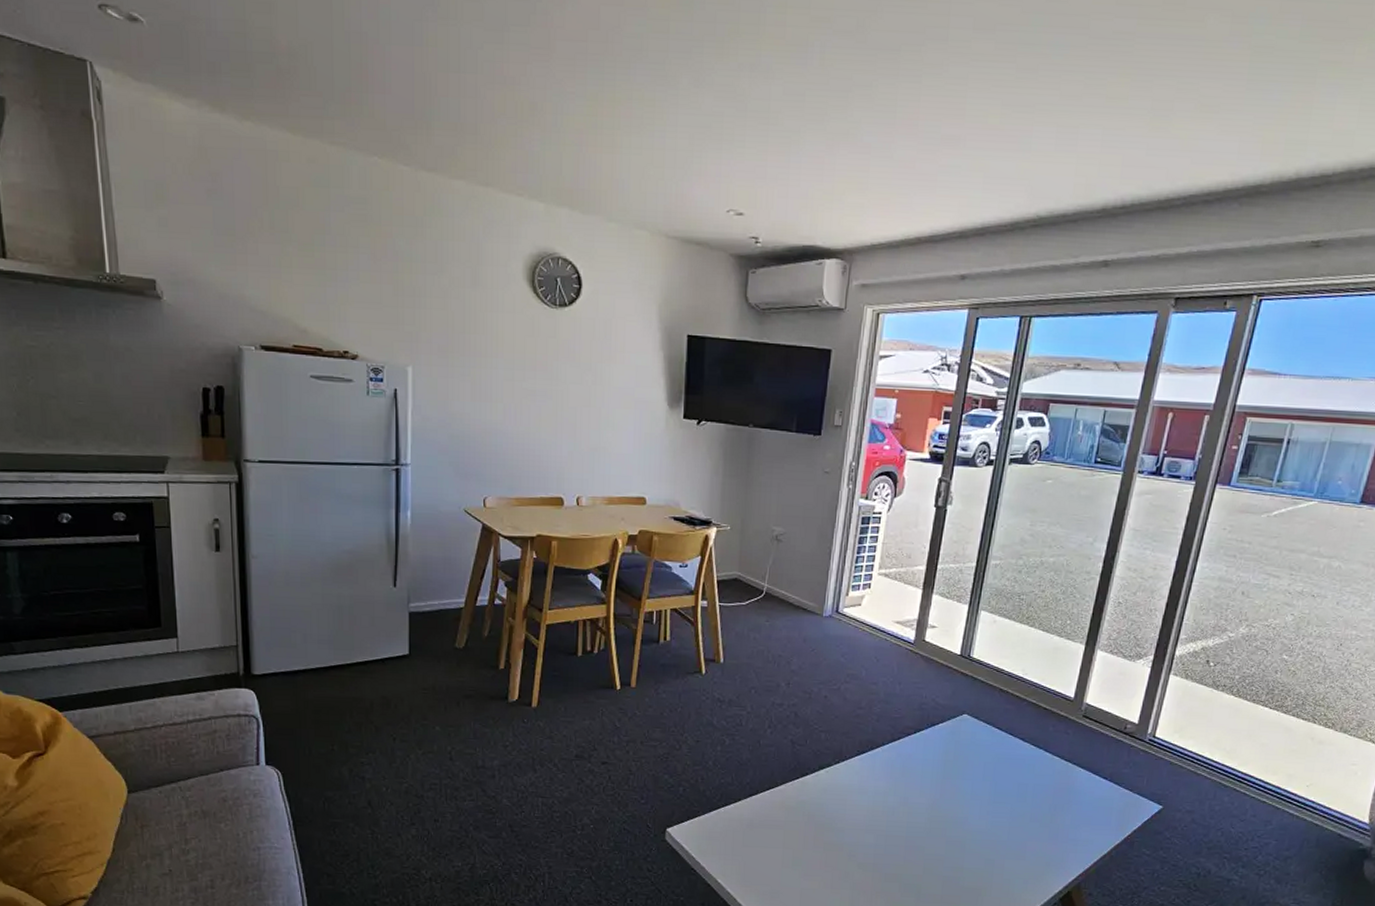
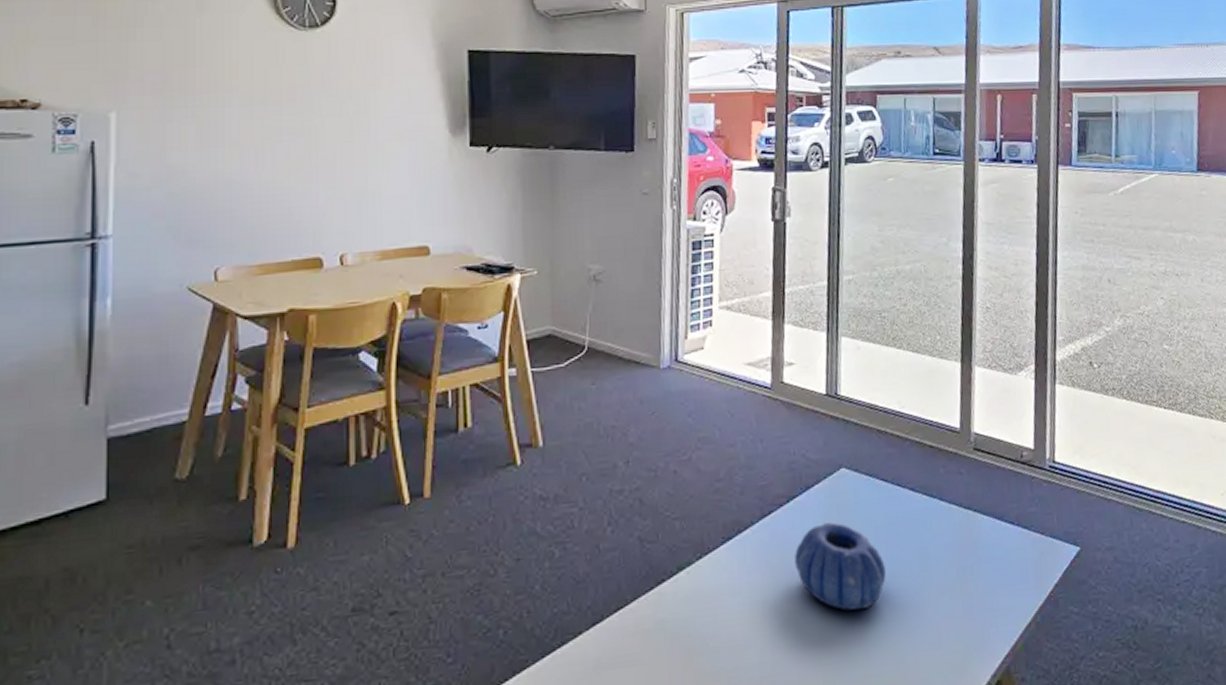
decorative bowl: none [914,753,989,821] -> present [794,522,886,611]

